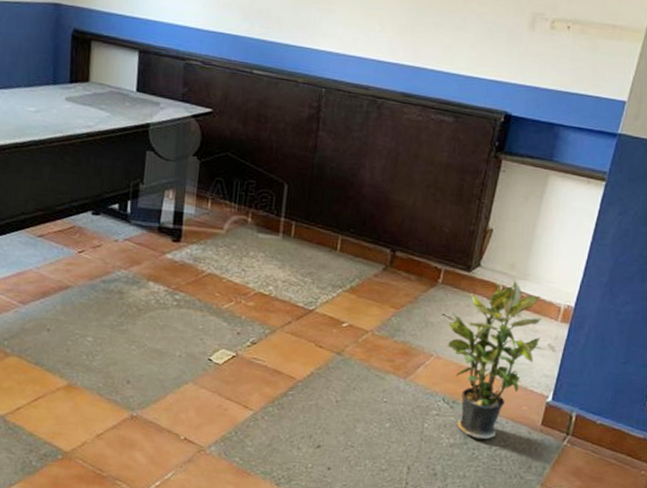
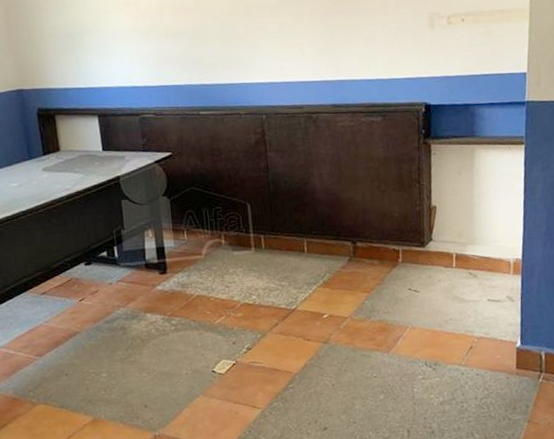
potted plant: present [447,280,542,440] -> none [414,246,499,393]

